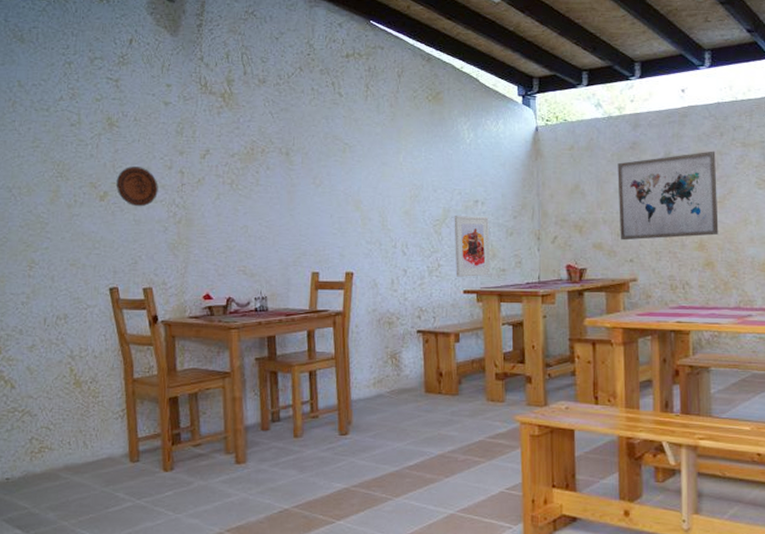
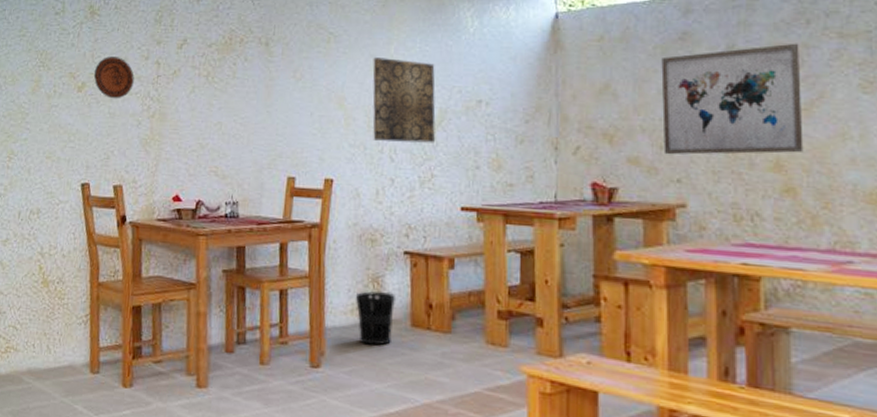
wastebasket: none [376,366,411,411] -> present [355,291,395,346]
wall art: none [384,165,440,238] -> present [372,57,436,143]
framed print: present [454,215,491,277] -> none [451,116,496,192]

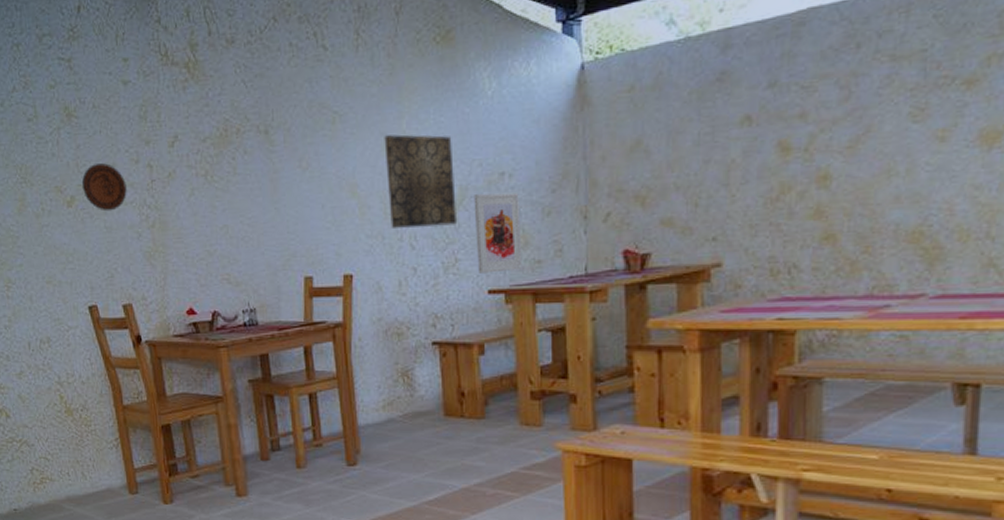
wastebasket: present [355,291,395,346] -> none [385,385,427,438]
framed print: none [451,116,496,192] -> present [474,192,522,273]
wall art: present [661,43,804,155] -> none [697,72,847,212]

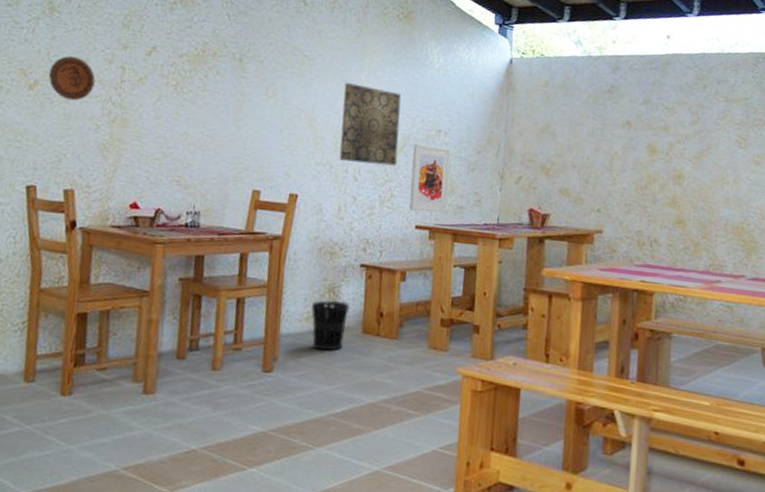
wastebasket: none [385,385,427,438] -> present [311,300,349,351]

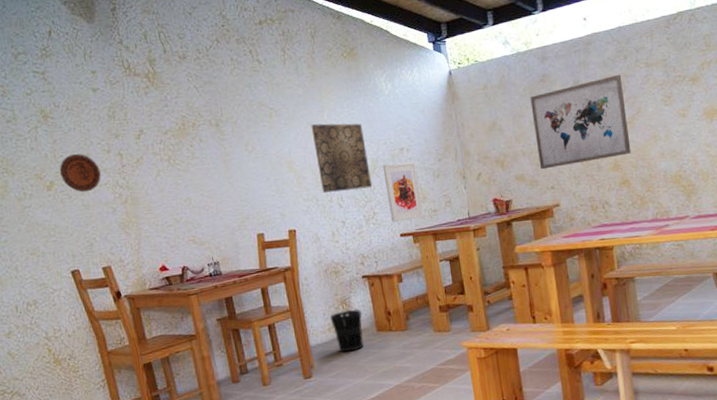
wall art: none [588,103,697,193] -> present [530,74,631,170]

